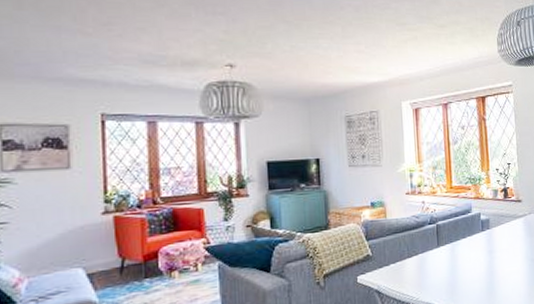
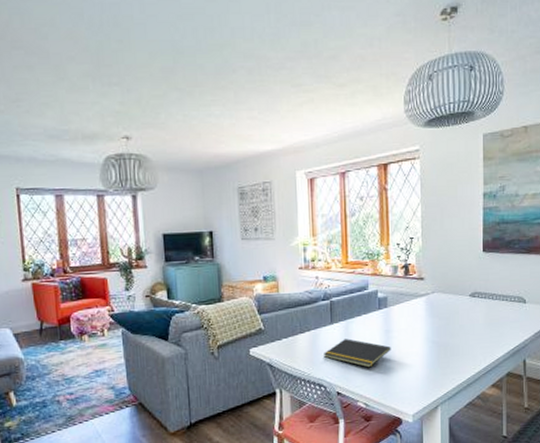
notepad: none [431,261,495,289] -> present [324,339,391,368]

